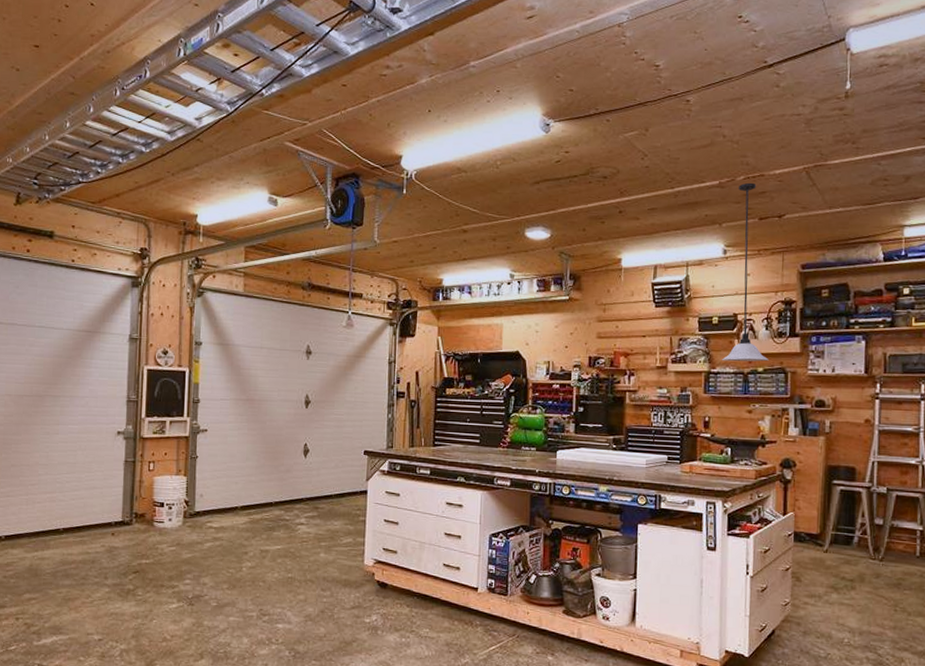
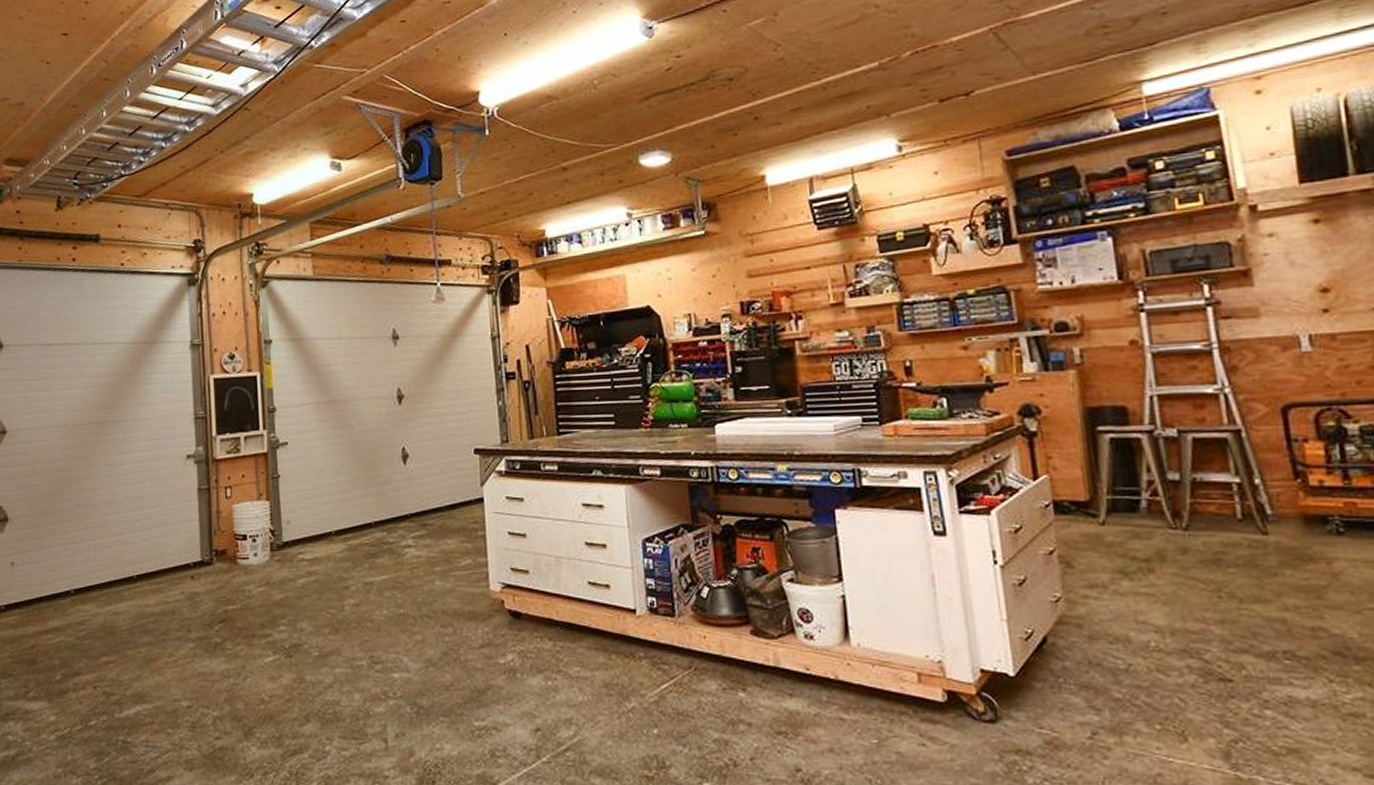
light fixture: present [722,182,769,362] -> none [906,57,981,287]

